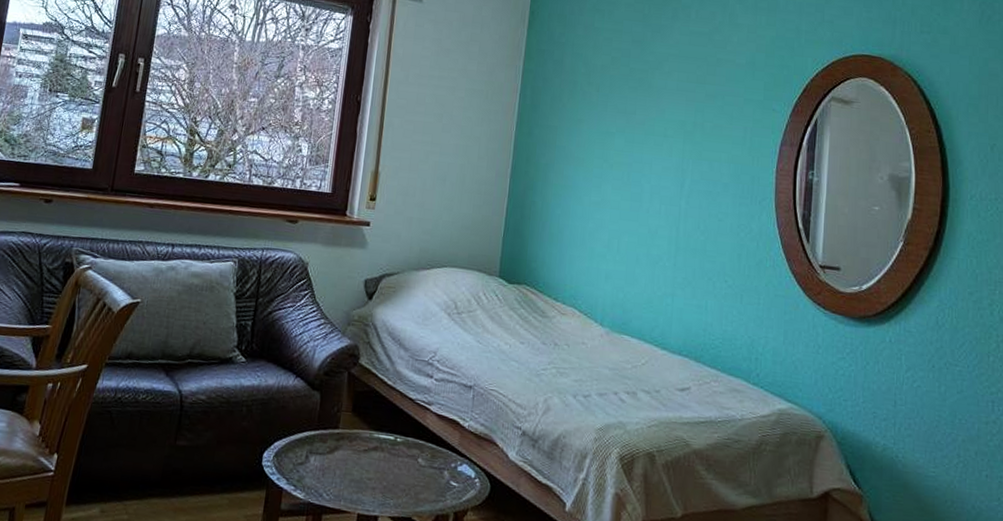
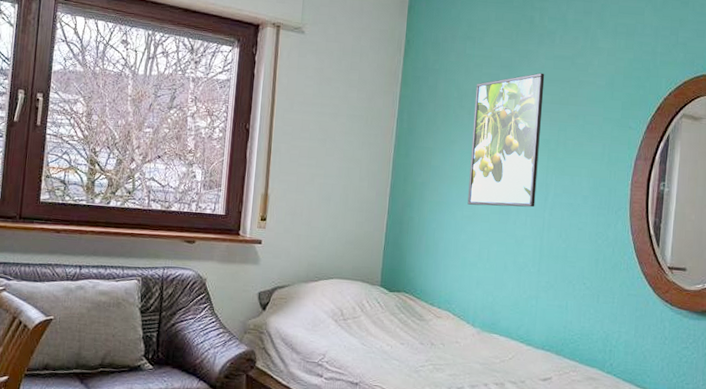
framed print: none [595,49,680,195] -> present [467,73,545,208]

